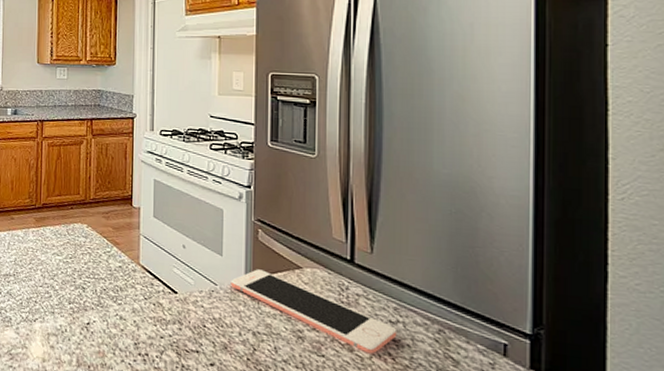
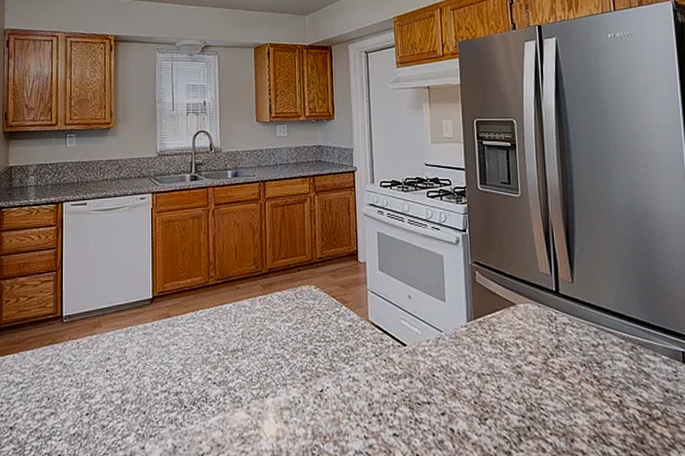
cell phone: present [231,269,398,354] -> none [454,311,600,379]

